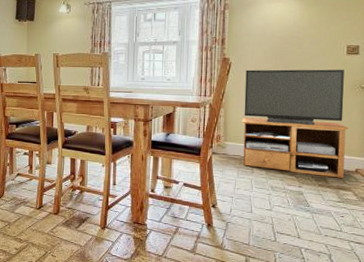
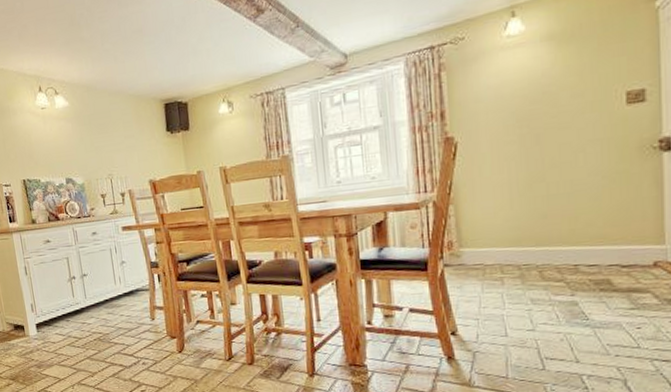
tv stand: present [241,69,348,178] -> none [479,127,638,278]

